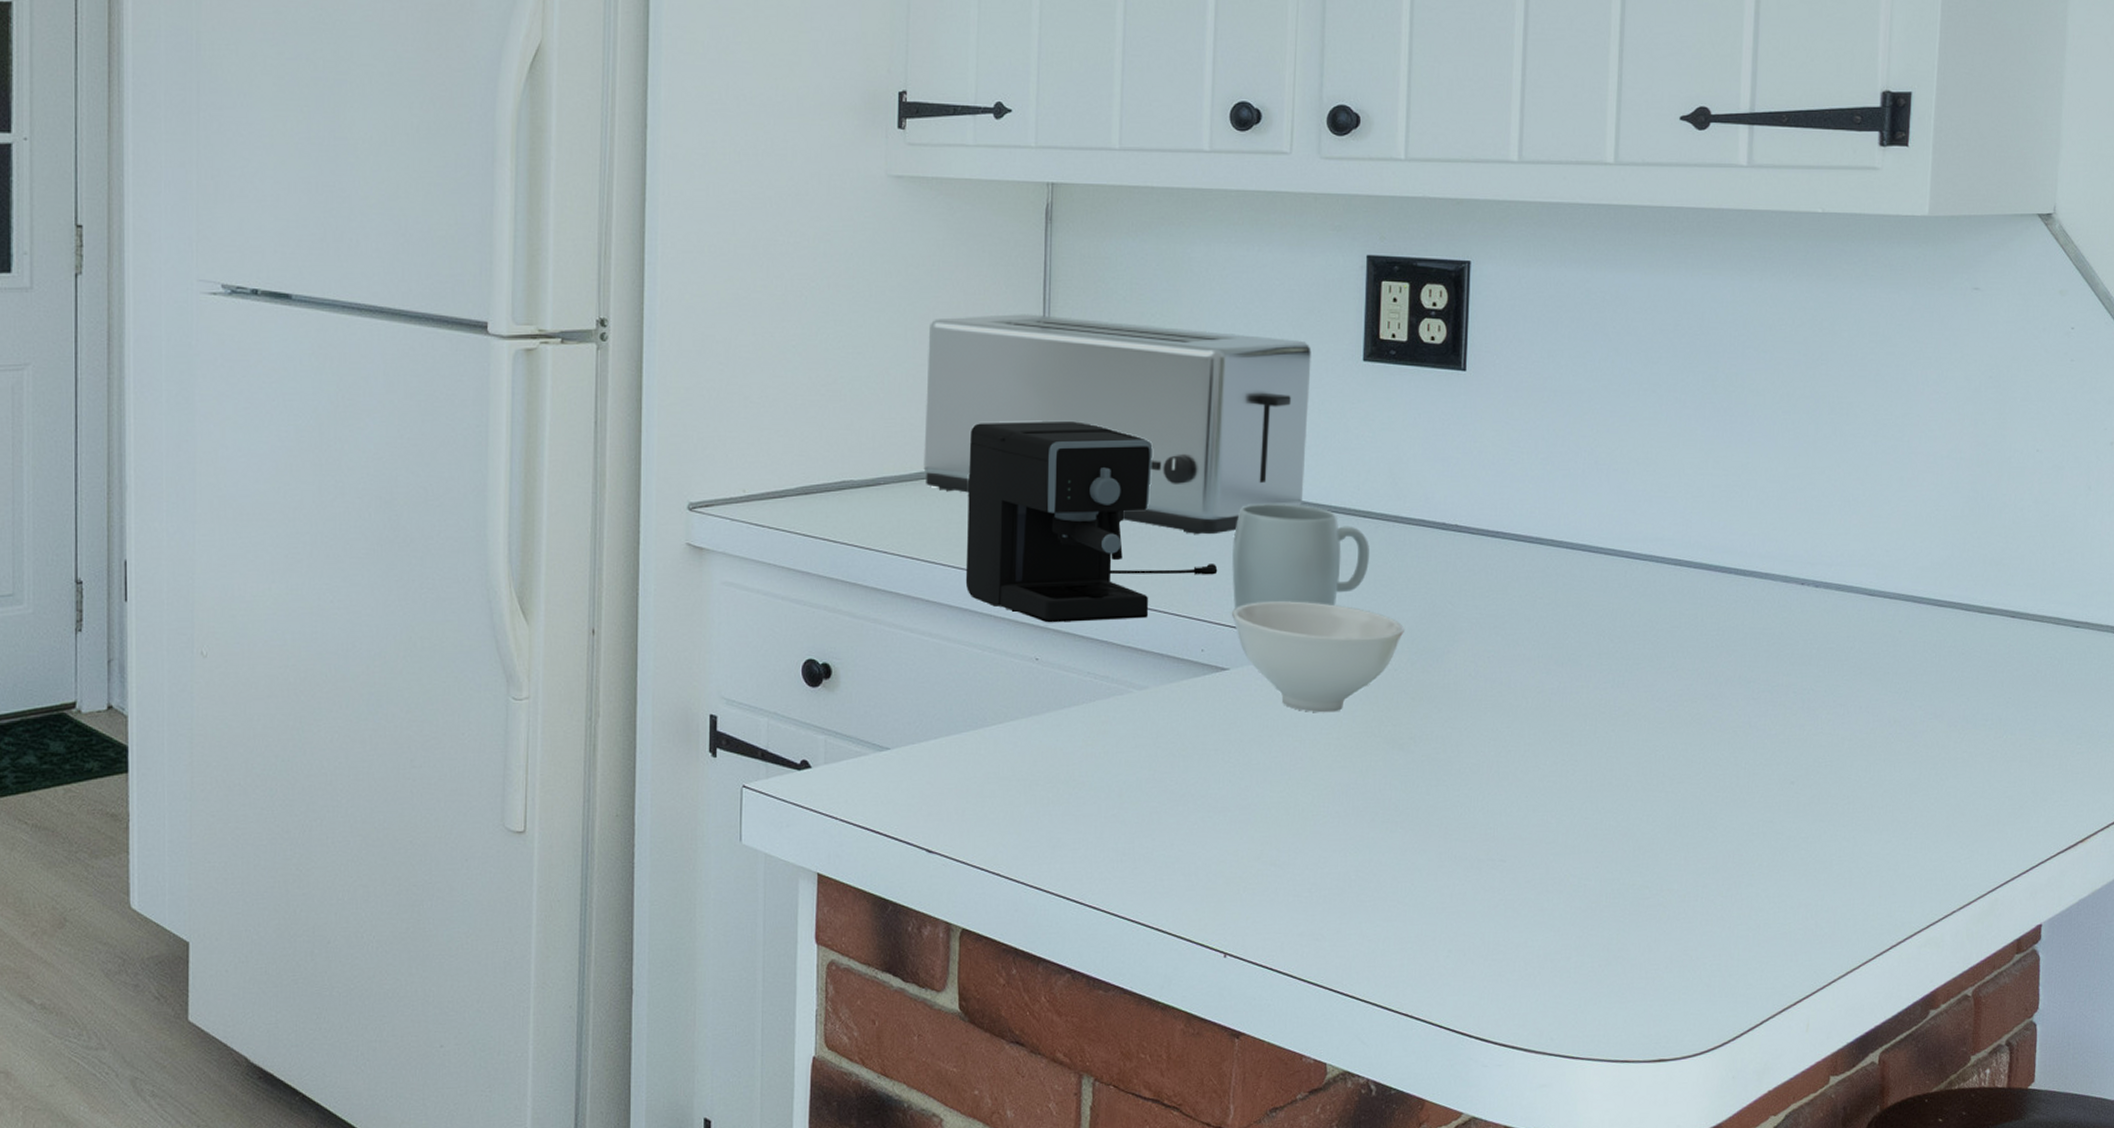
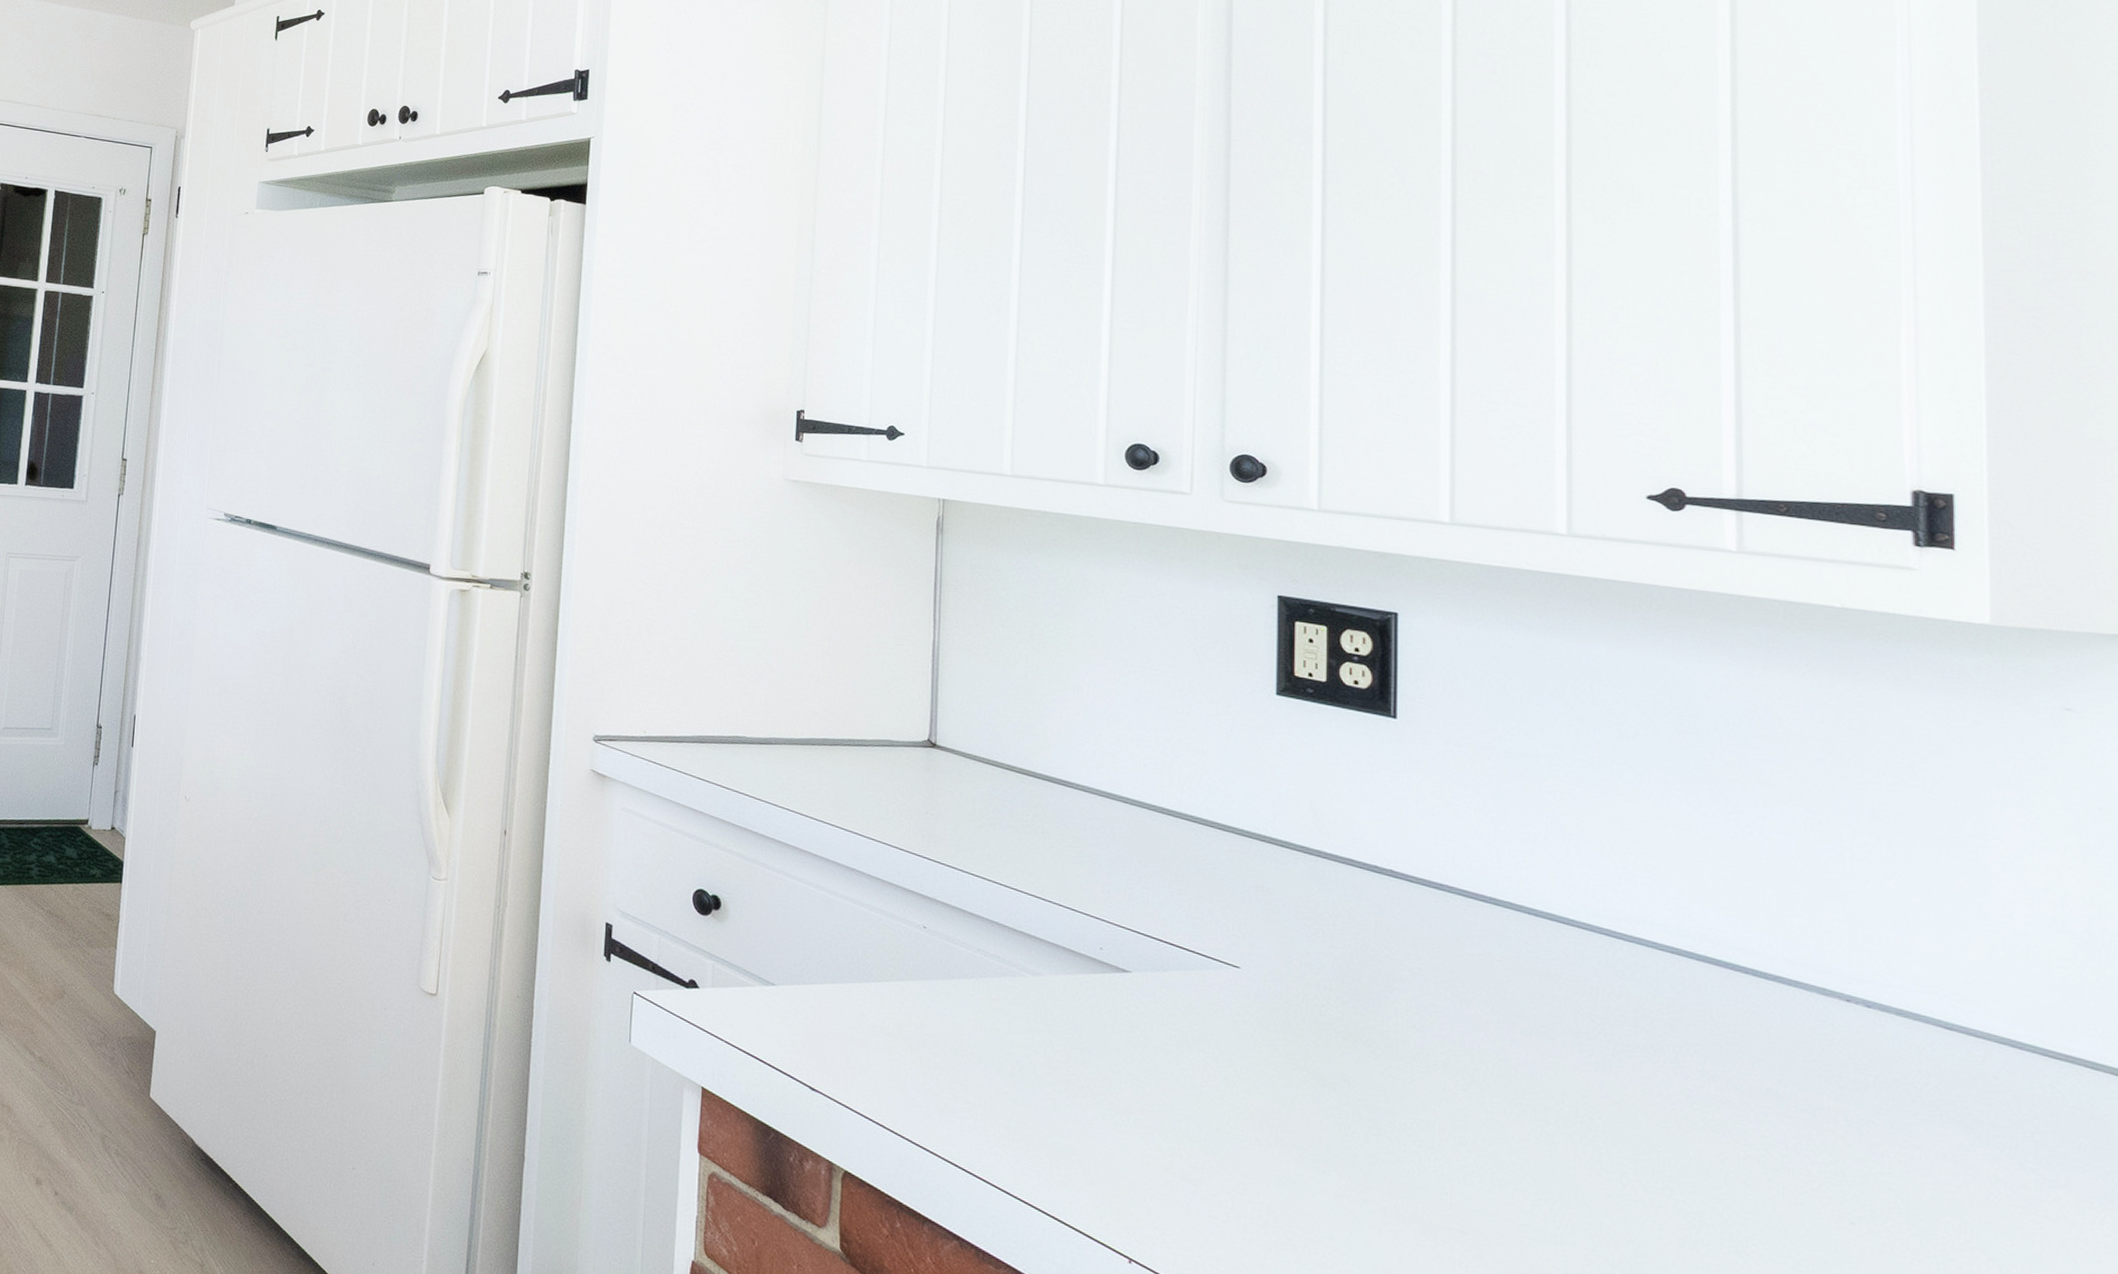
toaster: present [923,314,1311,535] -> none [814,605,1218,839]
coffee maker: present [965,421,1218,623] -> none [853,702,1117,908]
mug: present [1232,503,1369,609] -> none [1133,815,1288,930]
bowl: present [1232,601,1404,713] -> none [1134,911,1333,1036]

